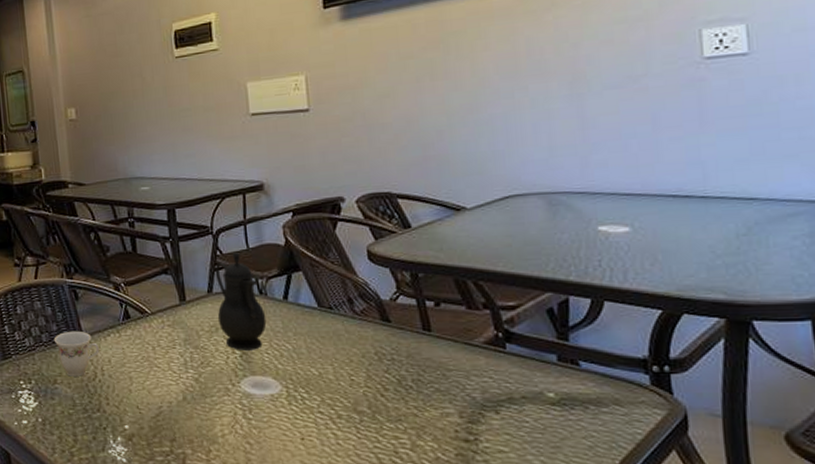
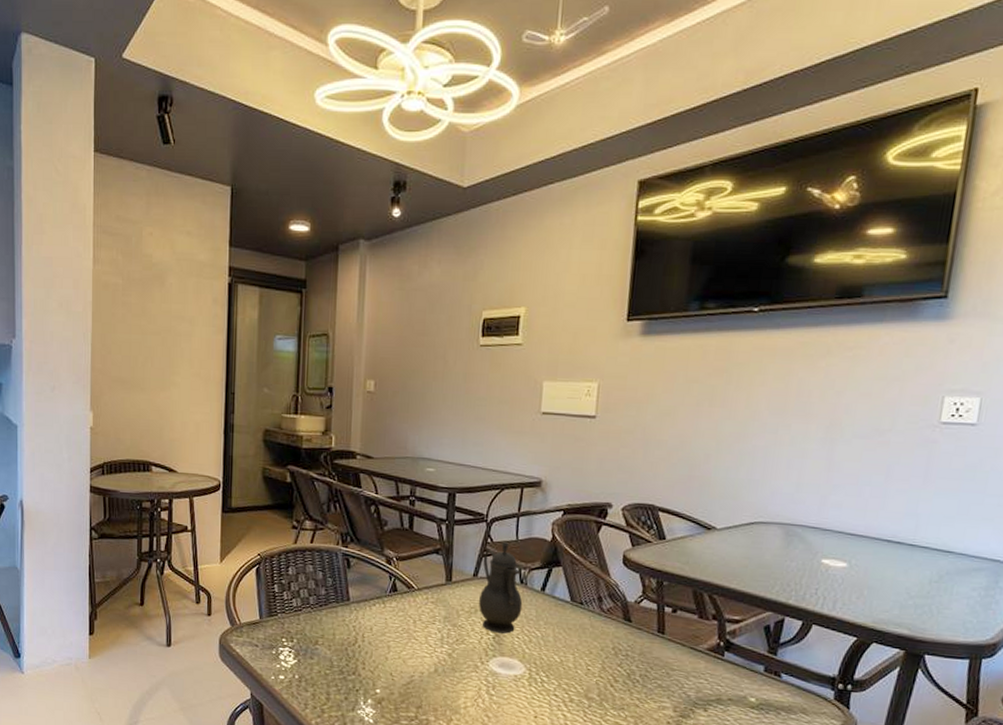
teacup: present [53,330,100,377] -> none [320,596,364,640]

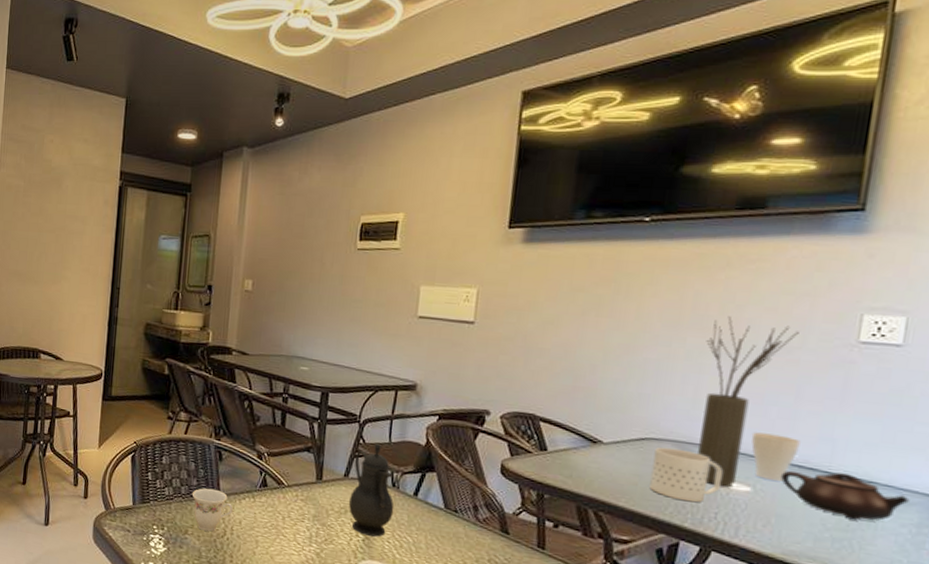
teacup: none [320,596,364,640] -> present [192,488,233,532]
mug: none [758,530,822,581] -> present [649,447,722,503]
vase: none [801,402,890,564] -> present [698,316,799,487]
cup: none [847,511,890,557] -> present [751,432,801,483]
teapot: none [873,545,980,586] -> present [781,470,910,520]

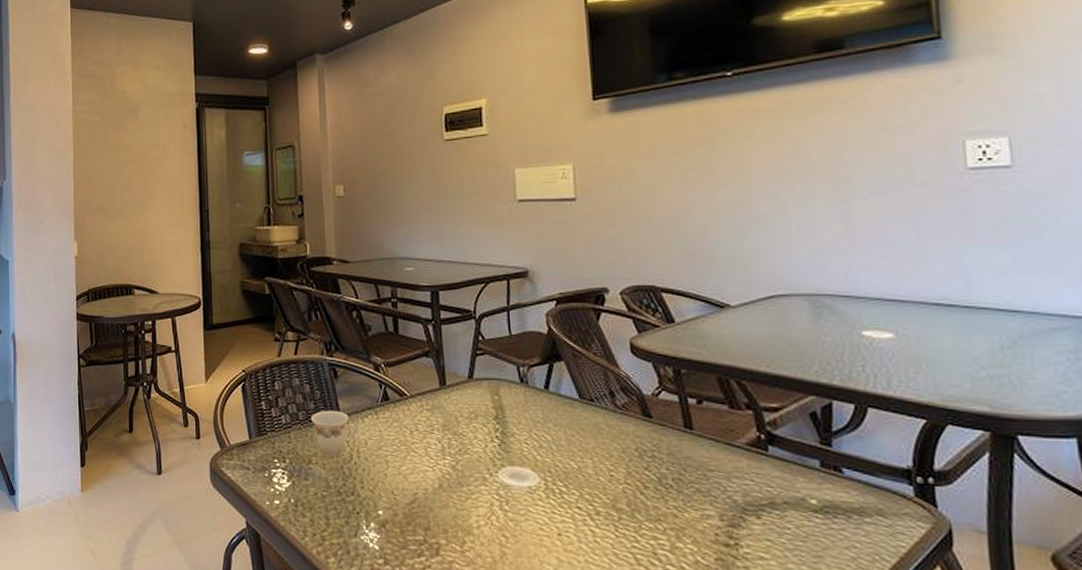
coffeepot: present [349,444,394,537] -> none [476,339,527,440]
mug: present [649,447,722,503] -> none [786,302,861,357]
vase: present [698,316,799,487] -> none [814,159,905,335]
cup: present [751,432,801,483] -> none [881,274,934,324]
teapot: present [781,470,910,520] -> none [922,306,1059,352]

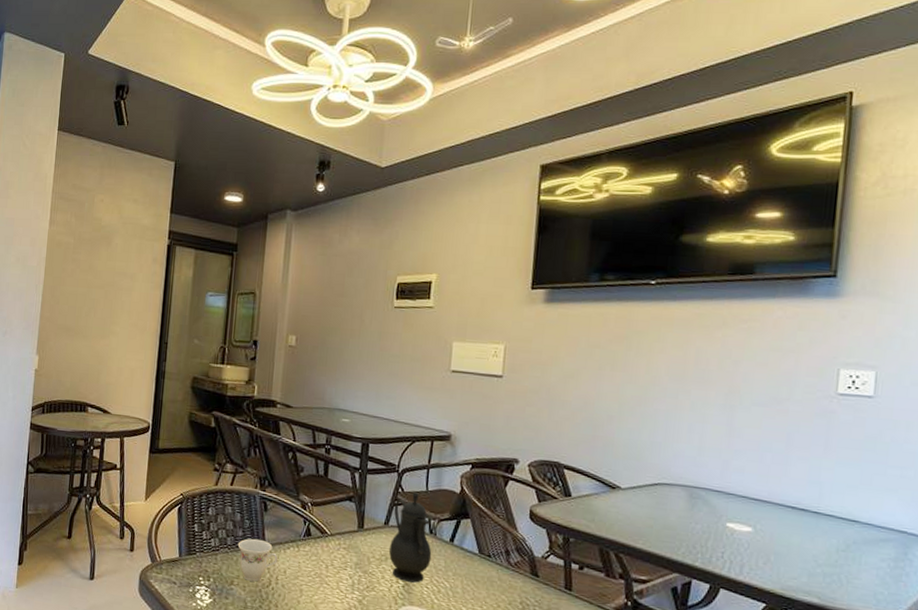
coffeepot: none [476,339,527,440] -> present [389,492,432,583]

